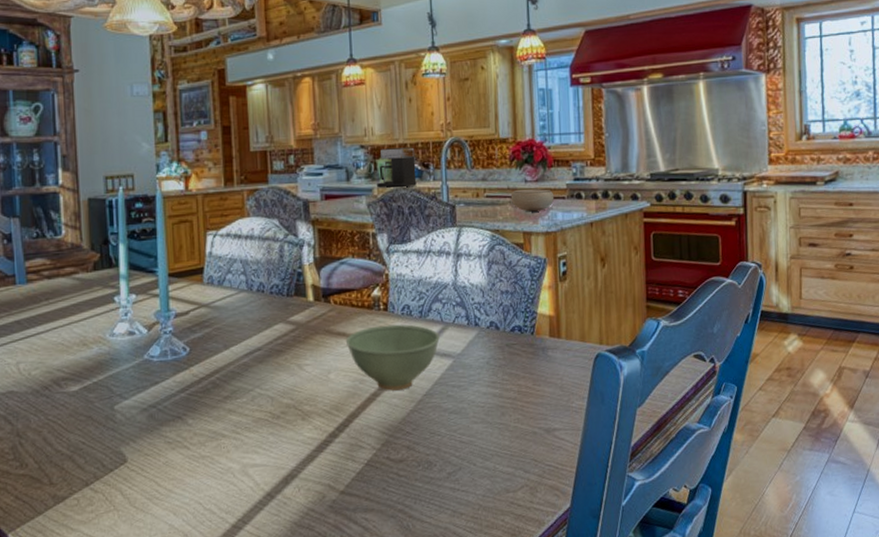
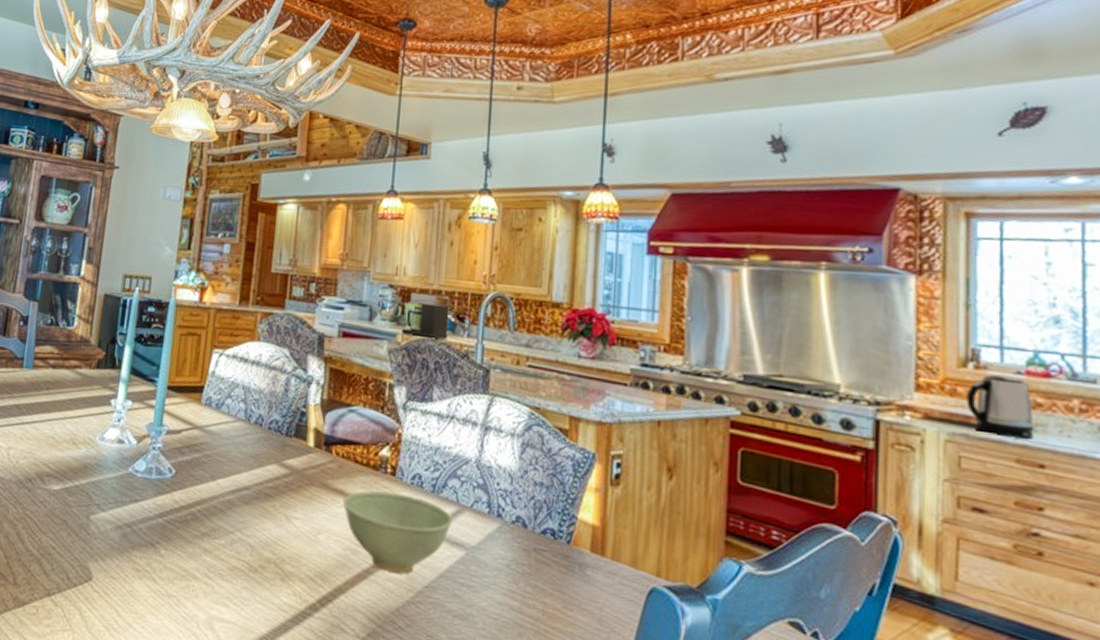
bowl: present [510,188,555,212] -> none [558,364,614,396]
kettle: none [802,141,846,188] -> present [966,374,1035,440]

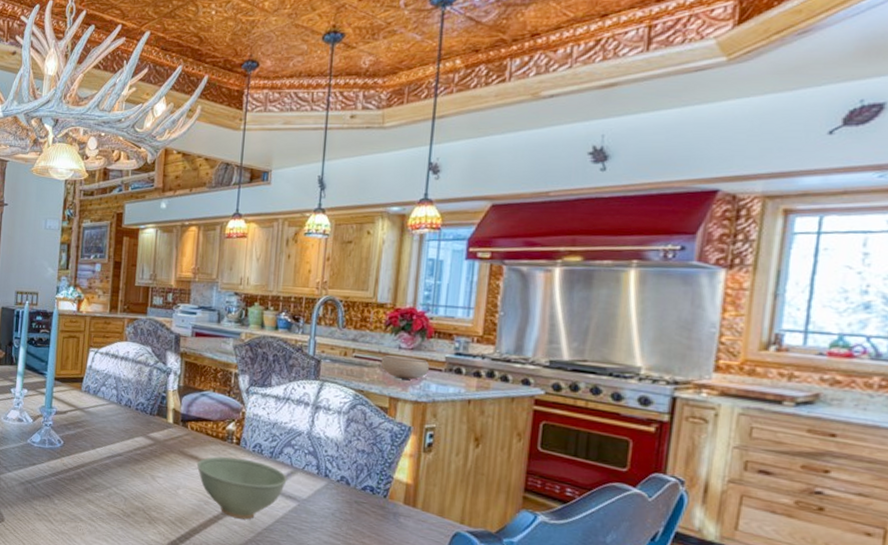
coffee maker: present [401,292,450,340] -> none [244,298,287,337]
bowl: none [558,364,614,396] -> present [380,354,430,380]
kettle: present [966,374,1035,440] -> none [763,355,831,413]

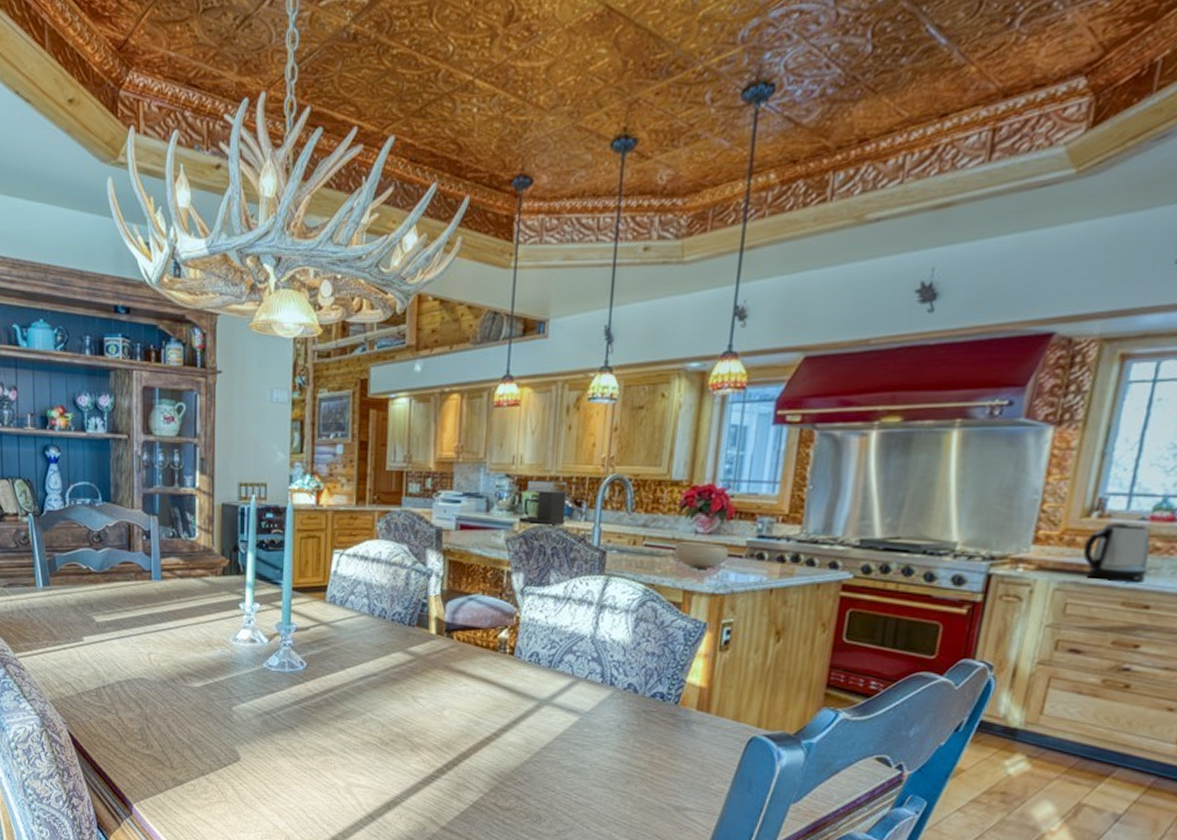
bowl: present [196,456,287,520] -> none [464,669,568,739]
coffee maker: none [244,298,287,337] -> present [518,480,568,526]
kettle: none [763,355,831,413] -> present [1082,521,1151,584]

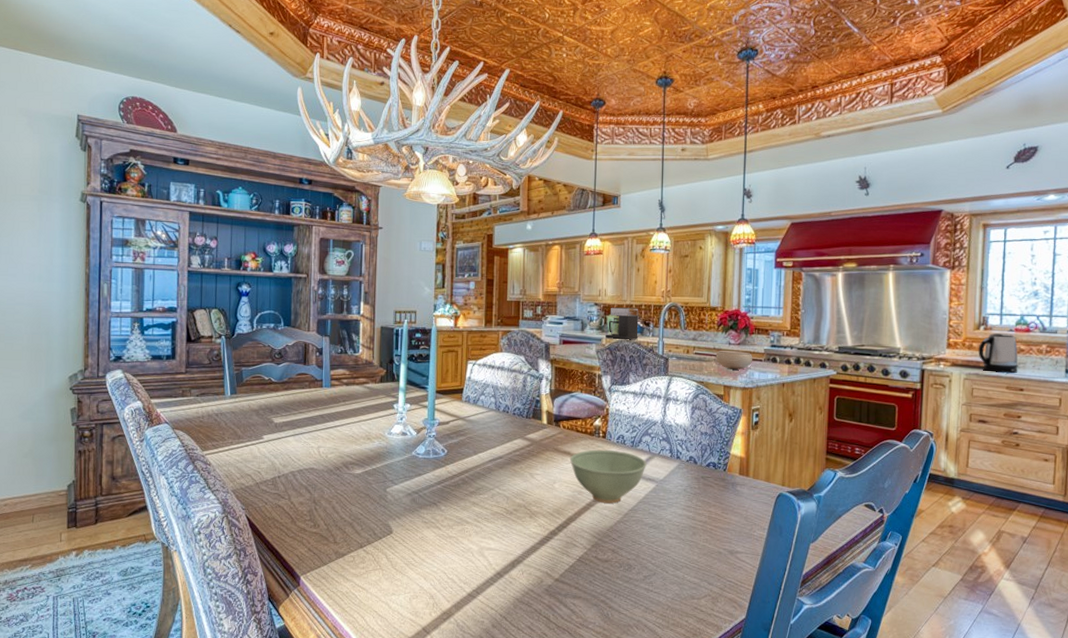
bowl: none [464,669,568,739] -> present [569,449,647,504]

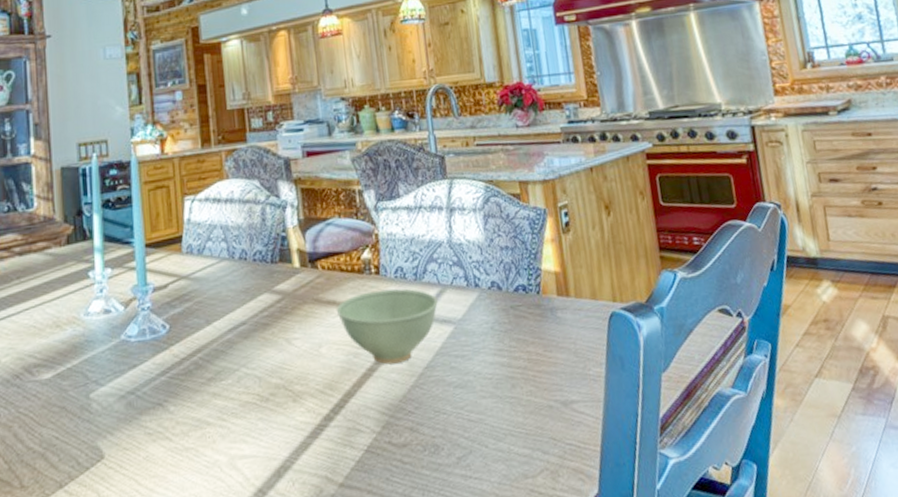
coffee maker: present [605,307,639,340] -> none [359,97,402,142]
bowl: present [715,350,753,370] -> none [502,133,549,160]
kettle: present [978,332,1019,374] -> none [809,68,861,118]

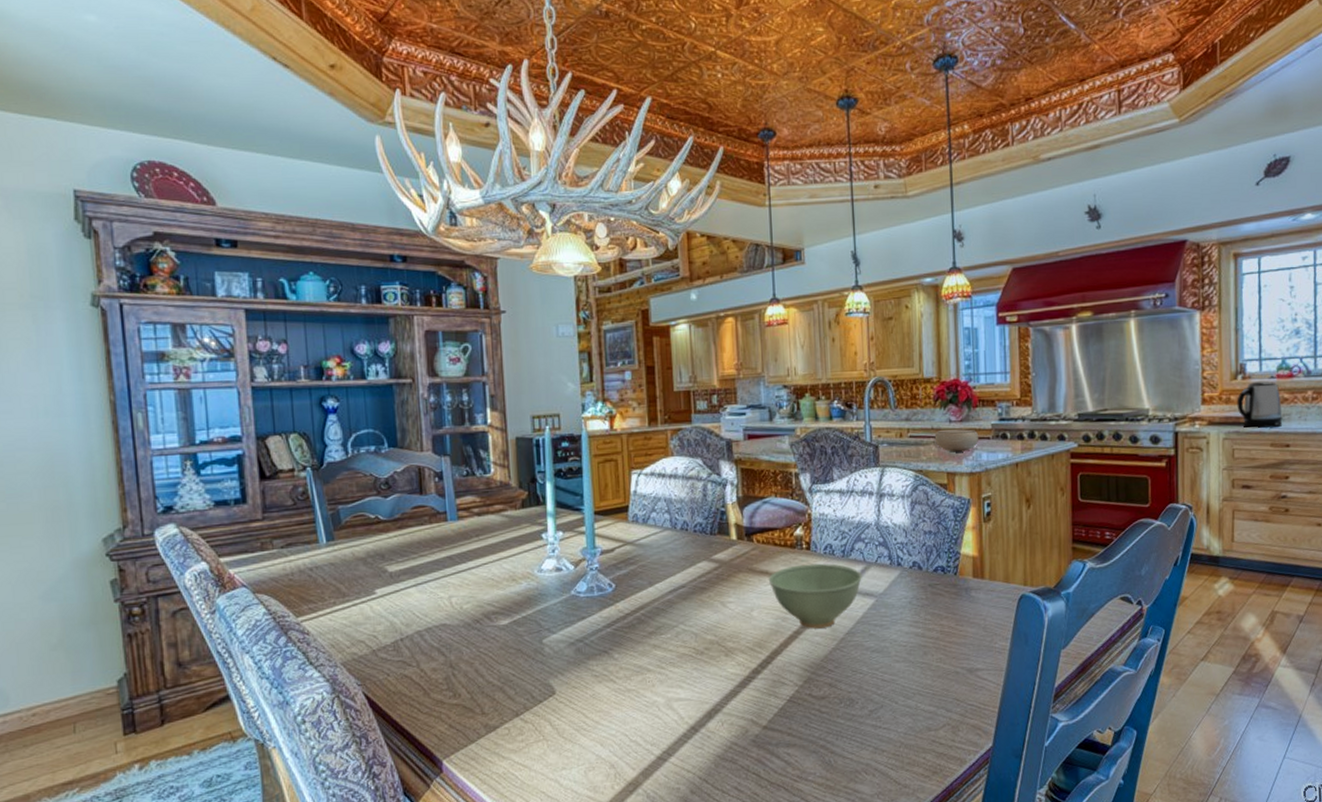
bowl: none [502,133,549,160] -> present [934,429,979,452]
kettle: none [809,68,861,118] -> present [1236,380,1283,429]

